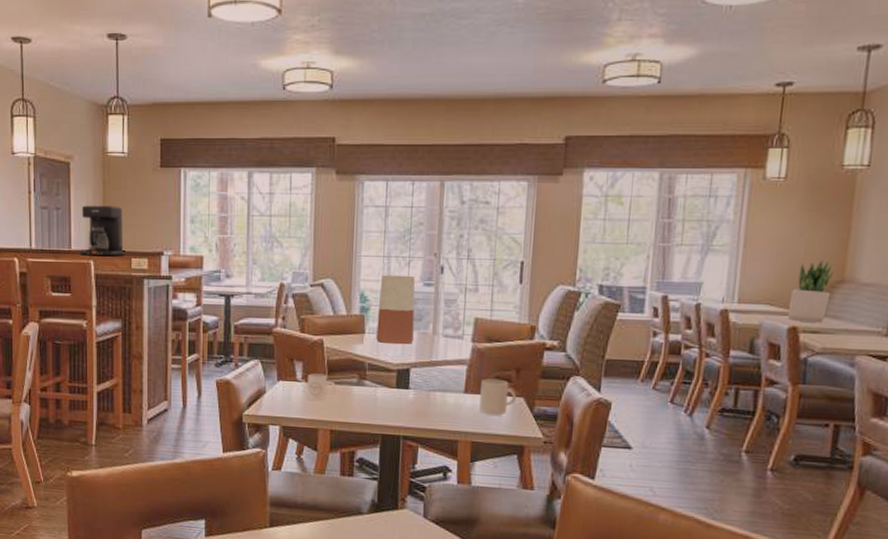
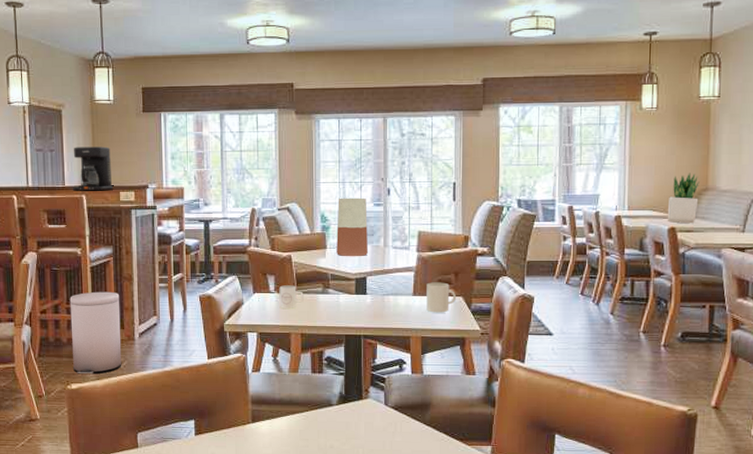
pedal bin: none [73,370,128,462] -> present [70,291,122,375]

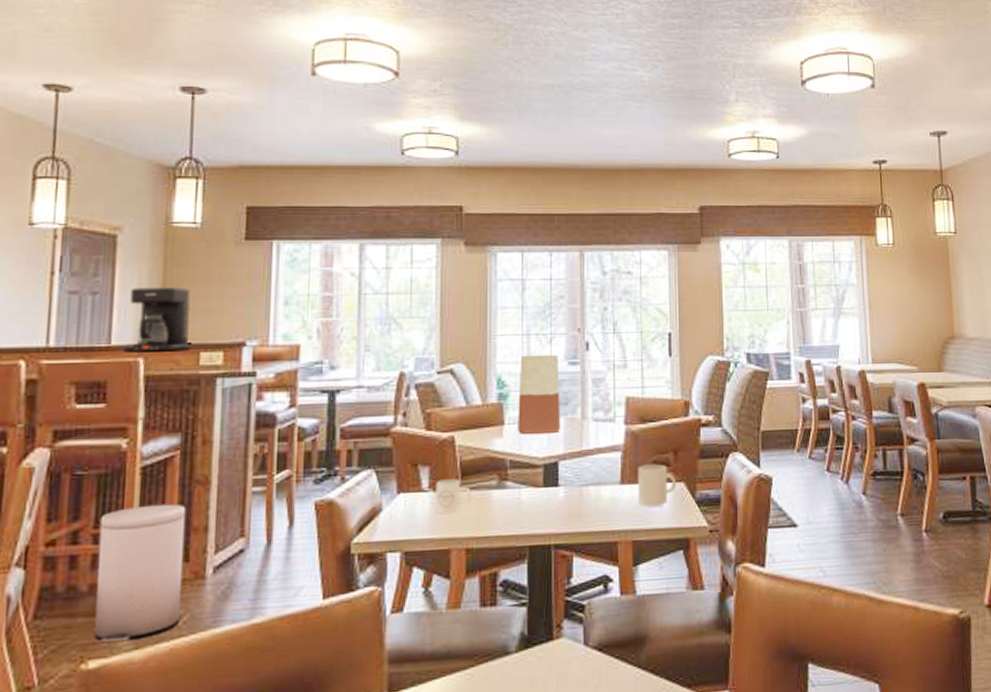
planter: present [667,173,699,224] -> none [914,318,947,378]

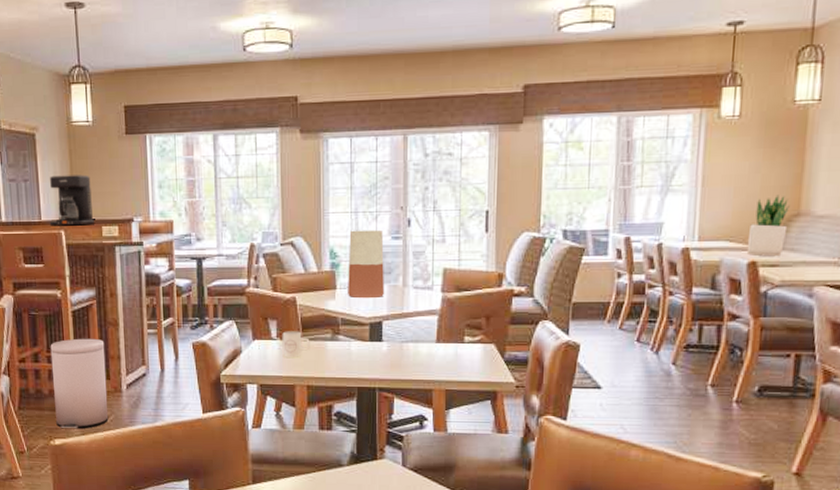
cup: present [638,464,677,507] -> none [452,327,488,363]
planter: none [914,318,947,378] -> present [746,195,790,257]

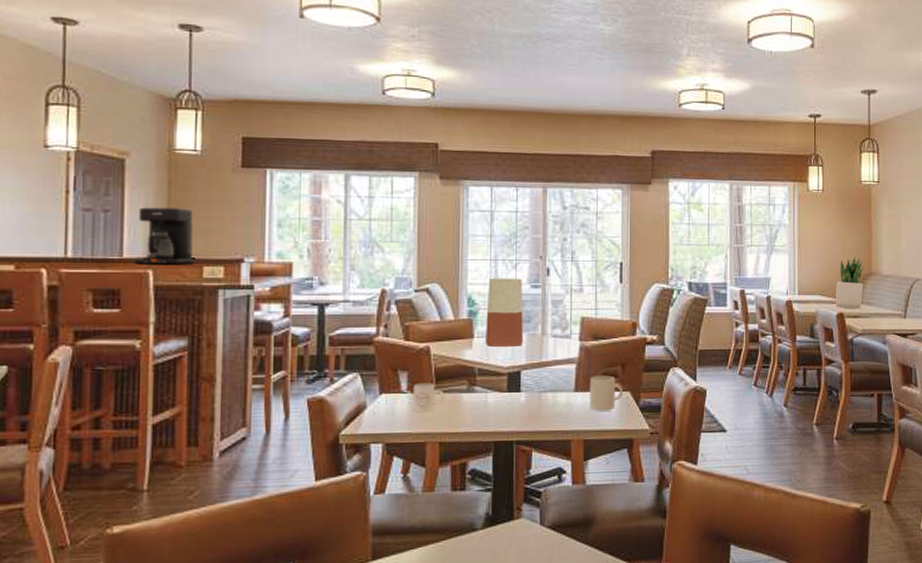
pedal bin: present [50,338,109,429] -> none [117,397,195,512]
cup: none [452,327,488,363] -> present [590,375,624,411]

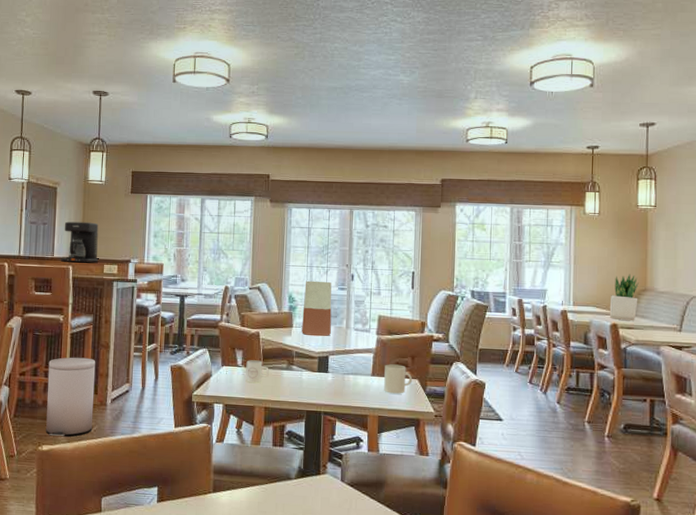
pedal bin: none [117,397,195,512] -> present [46,357,96,437]

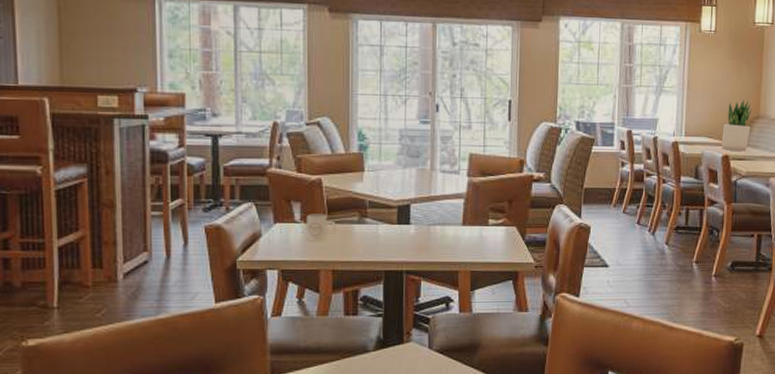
pedal bin: present [46,357,96,437] -> none [25,221,100,327]
coffee maker: present [60,221,99,263] -> none [29,34,88,94]
vase: present [302,280,332,337] -> none [376,113,413,182]
cup: present [384,364,413,394] -> none [477,210,510,245]

